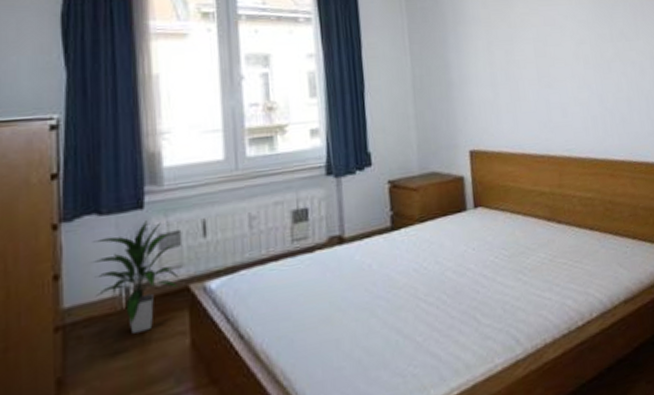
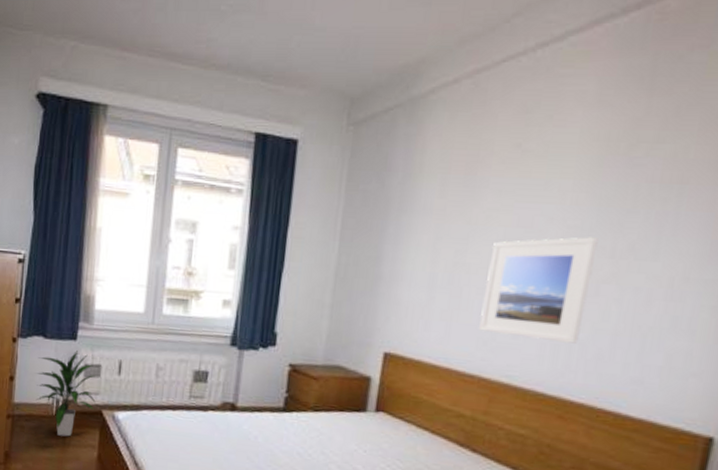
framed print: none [531,27,608,116] -> present [479,237,599,344]

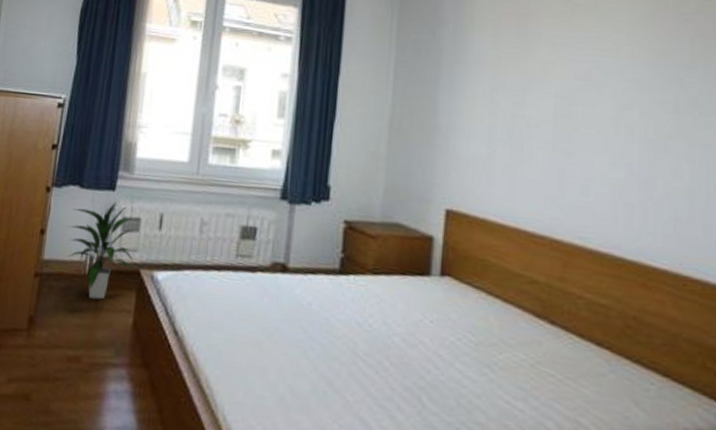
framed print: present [479,237,599,344] -> none [546,91,660,203]

